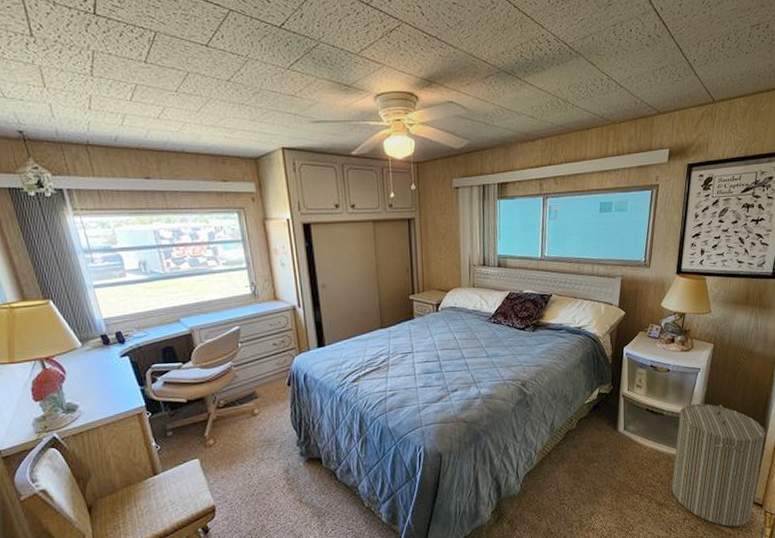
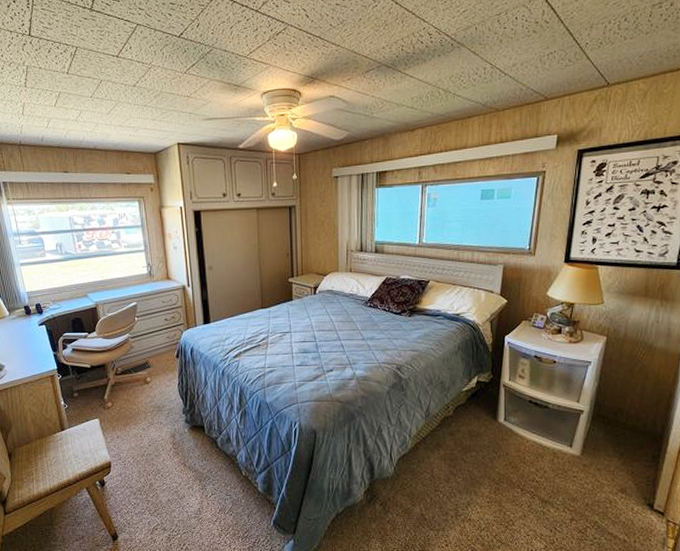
laundry hamper: present [672,403,766,527] -> none [557,398,668,534]

